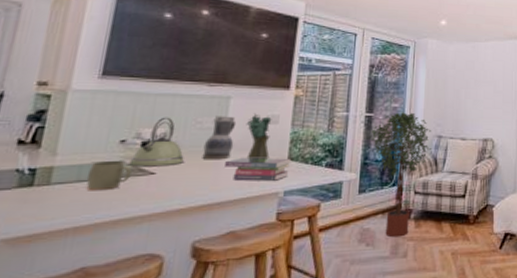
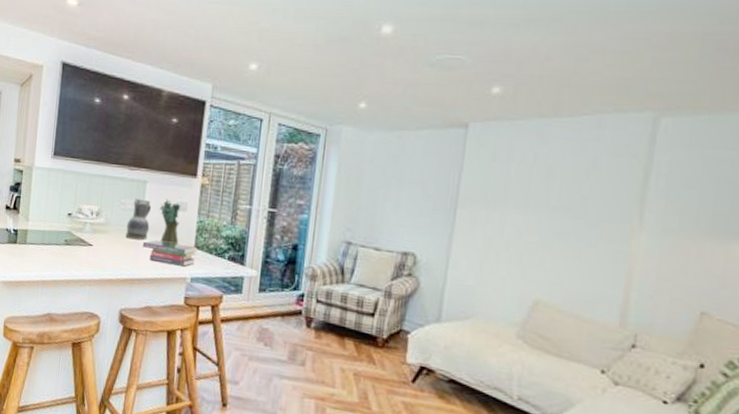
mug: present [86,161,132,191] -> none [48,229,76,255]
kettle: present [129,117,184,167] -> none [74,196,112,240]
potted tree: present [371,111,432,238] -> none [273,209,340,345]

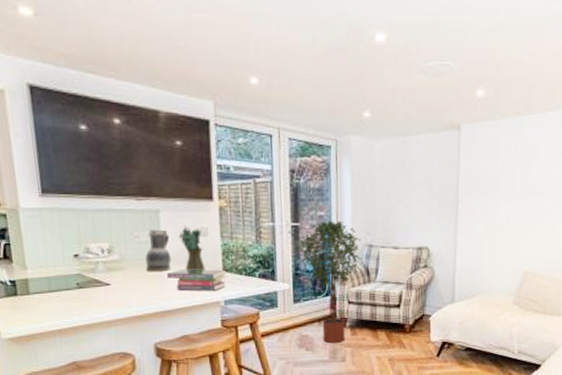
potted tree: none [273,209,340,345] -> present [299,219,363,344]

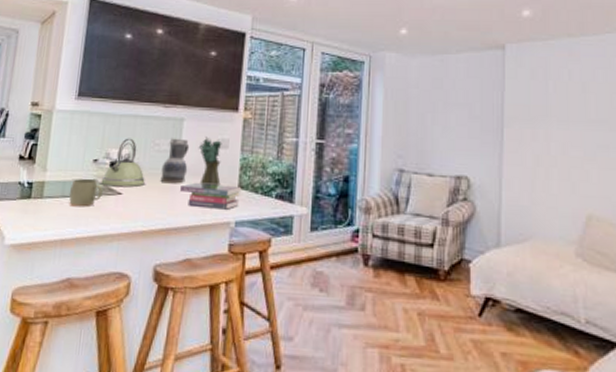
mug: none [56,274,91,300] -> present [69,179,103,207]
kettle: none [86,232,131,279] -> present [101,138,145,188]
potted tree: present [299,219,363,344] -> none [322,138,393,286]

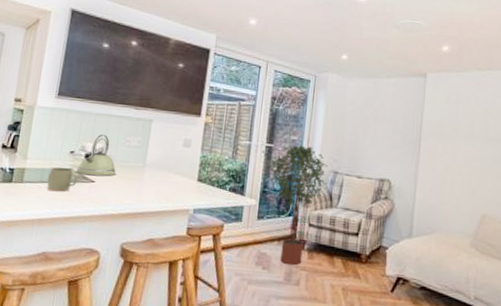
ceramic jug: present [160,138,190,184] -> none [129,136,157,175]
books: present [180,182,242,211] -> none [147,174,201,200]
vase: present [198,136,222,186] -> none [164,136,185,179]
potted tree: none [322,138,393,286] -> present [270,144,328,266]

